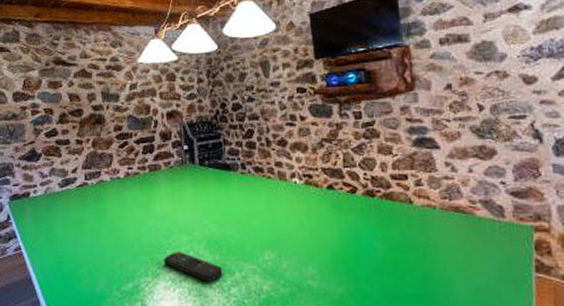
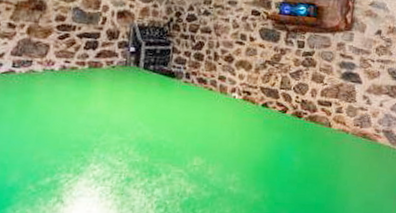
remote control: present [164,251,223,283] -> none [89,150,150,183]

